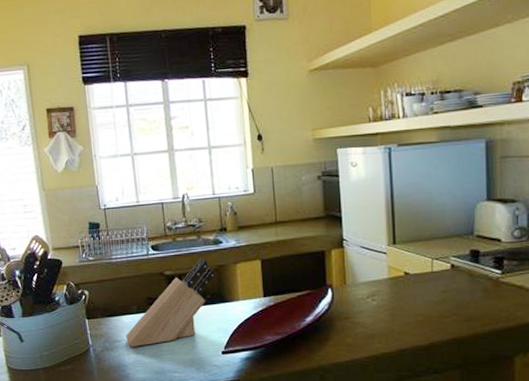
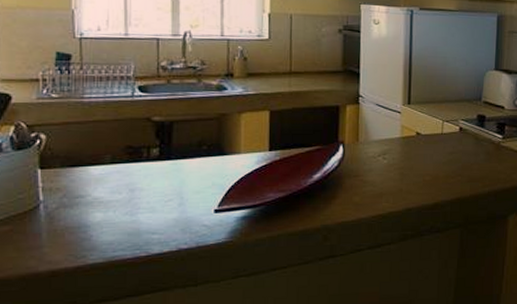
knife block: present [125,258,215,347] -> none [91,104,215,204]

